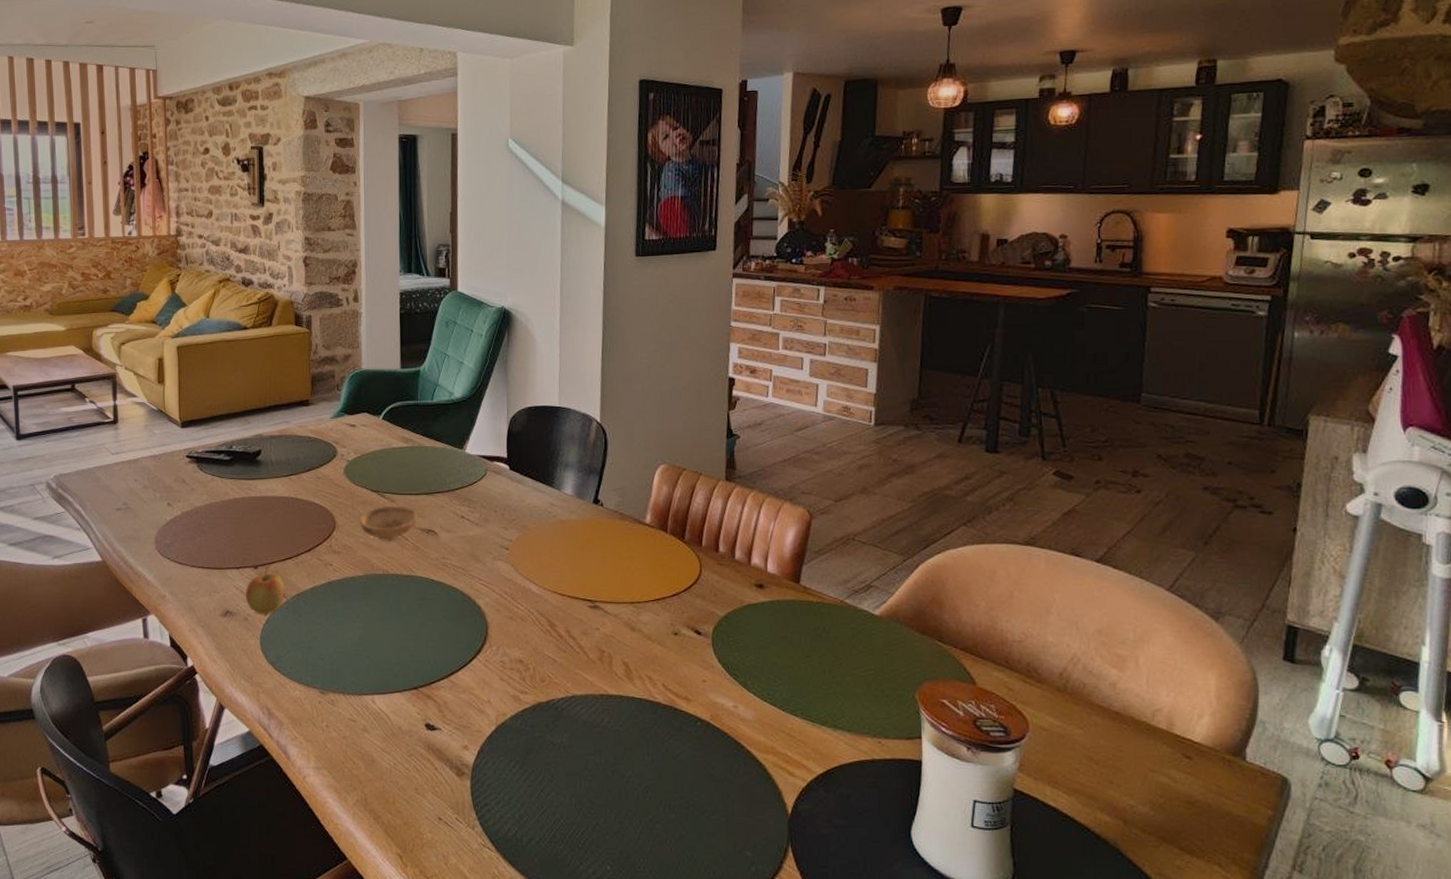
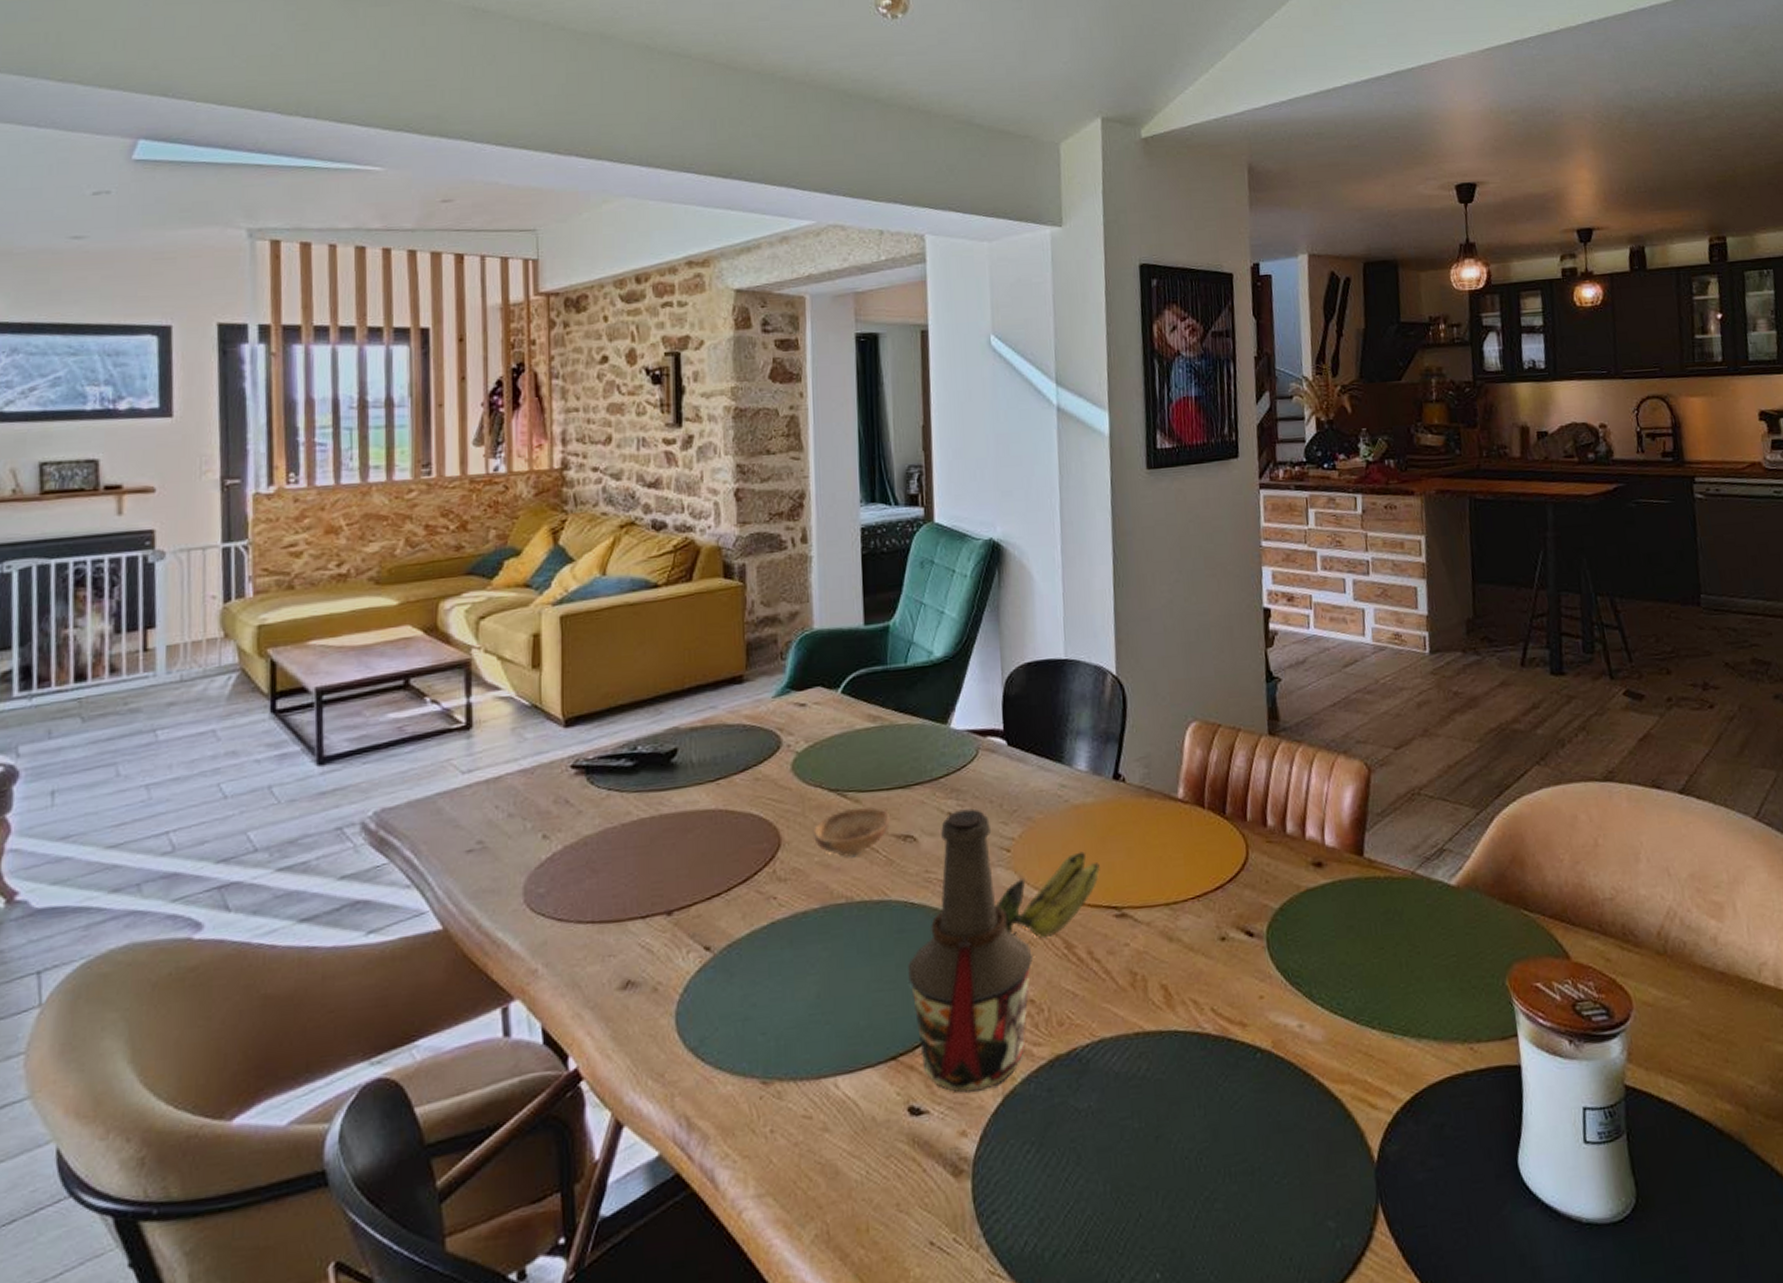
apple: present [246,566,285,615] -> none [655,910,711,982]
bottle: none [428,515,523,721] -> present [908,808,1033,1094]
banana: none [495,556,579,617] -> present [995,851,1100,938]

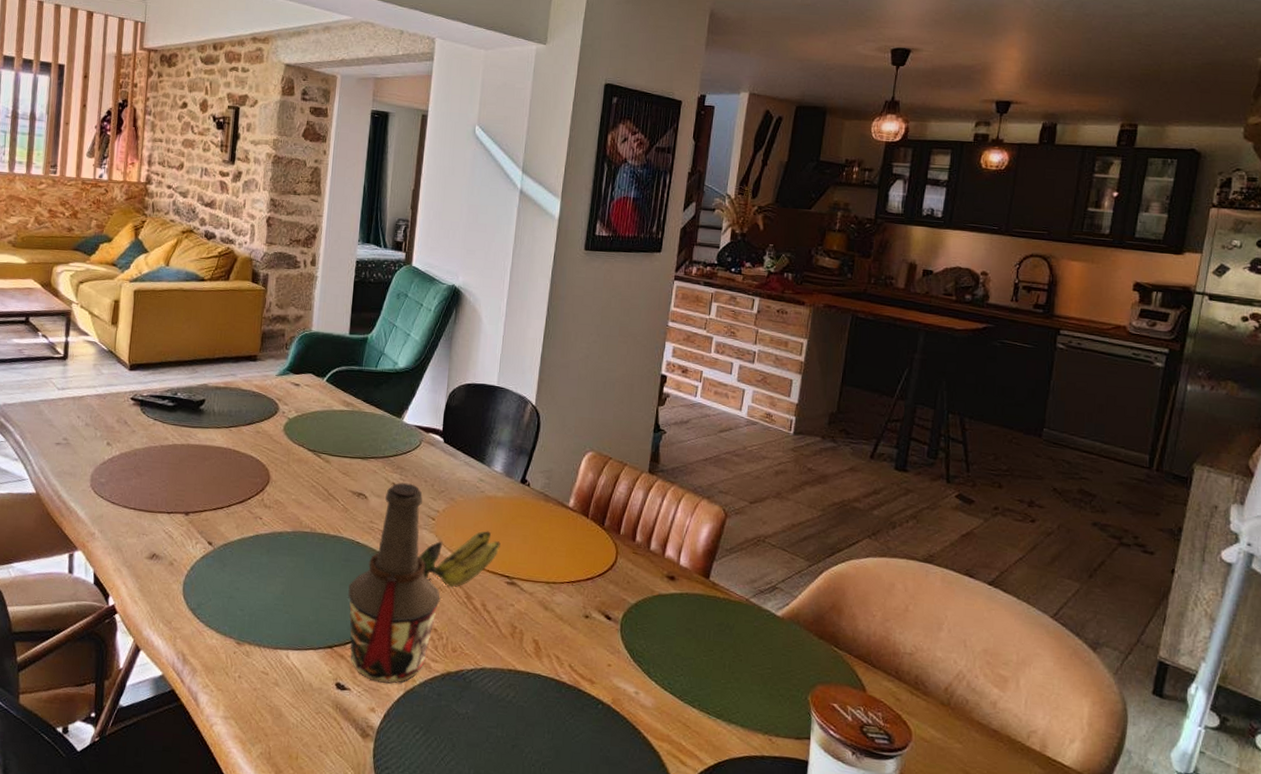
bowl: present [812,807,891,857] -> none [293,466,351,501]

